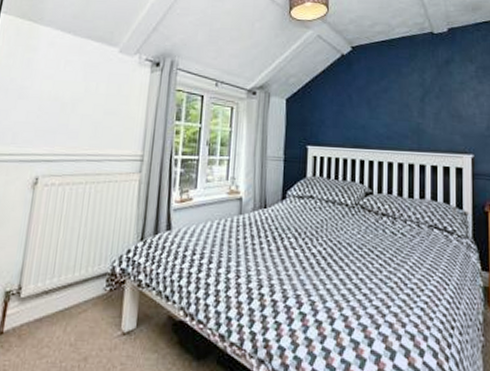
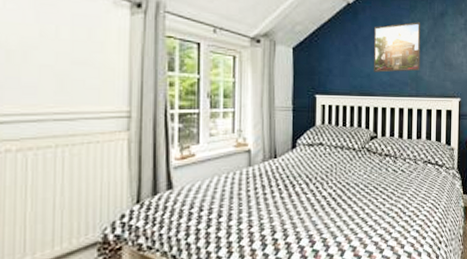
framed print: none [368,71,422,124] -> present [373,22,421,73]

